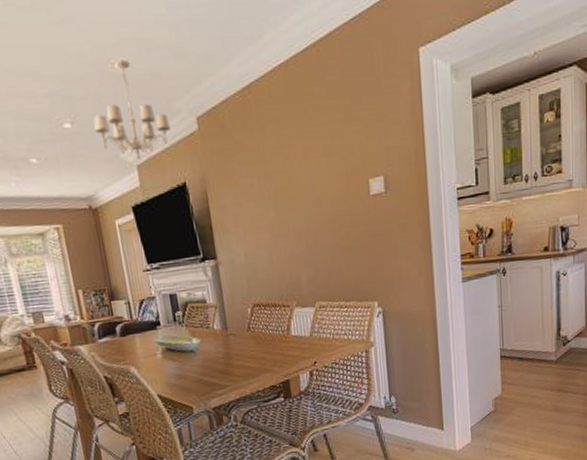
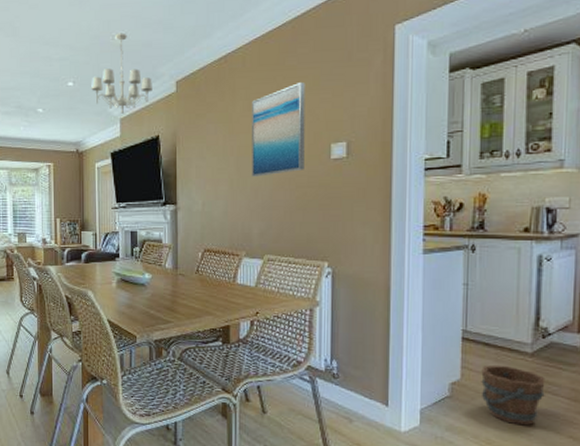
wall art: none [284,112,346,221] -> present [252,81,305,177]
bucket: none [518,374,568,425] -> present [481,364,545,426]

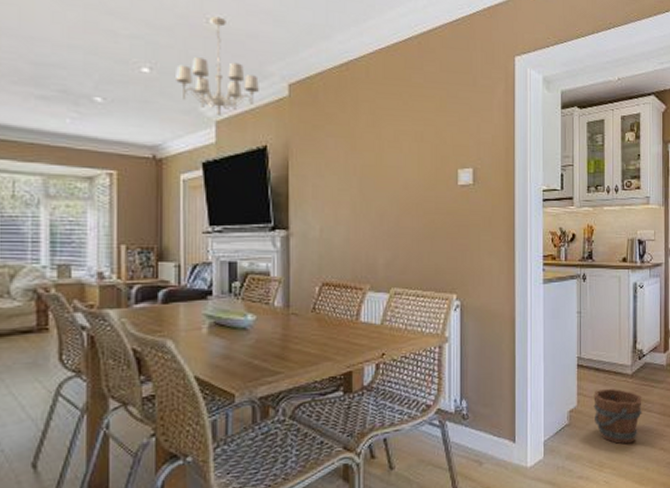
wall art: present [252,81,305,177] -> none [377,101,432,200]

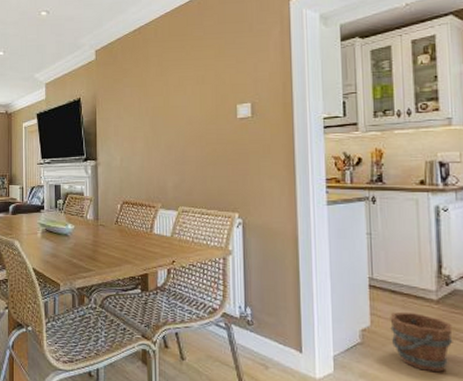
chandelier: present [176,16,259,115] -> none [20,9,74,79]

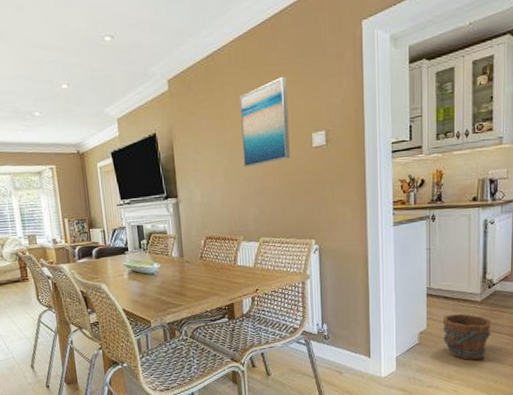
wall art: none [164,50,213,135] -> present [240,76,290,167]

